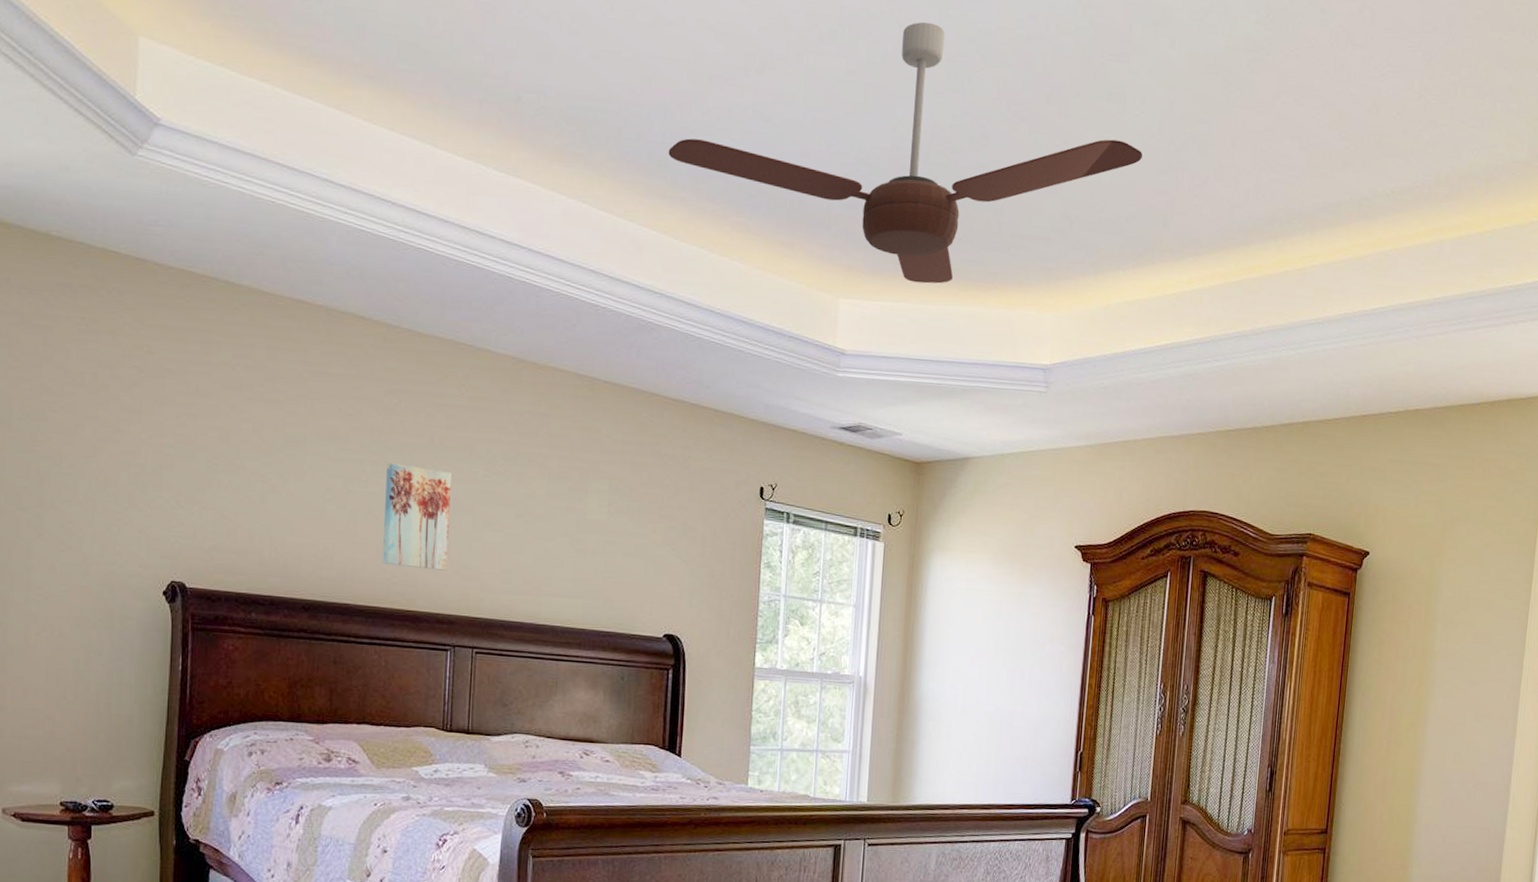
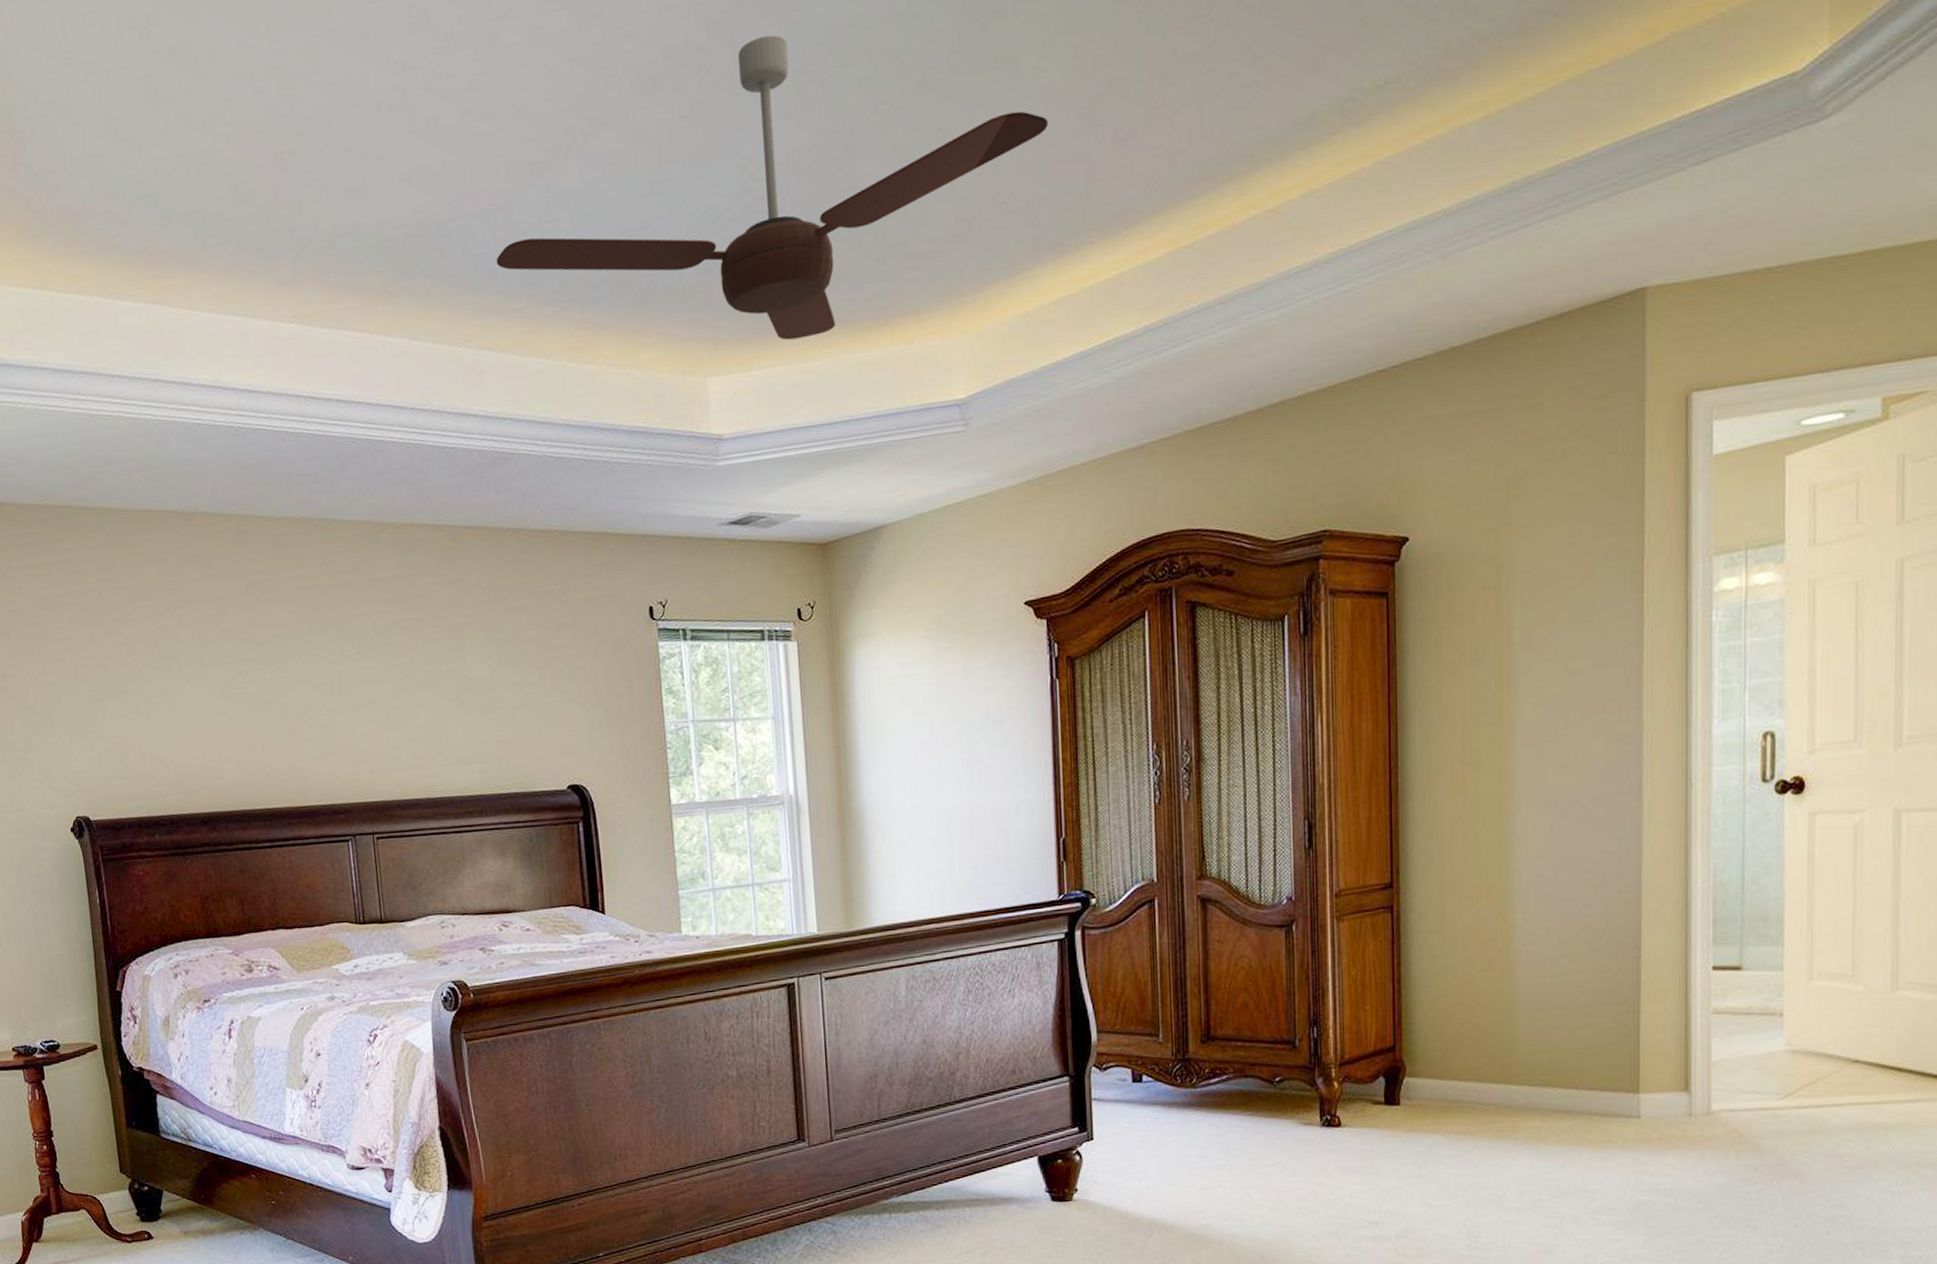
wall art: present [381,463,451,571] -> none [260,656,335,764]

